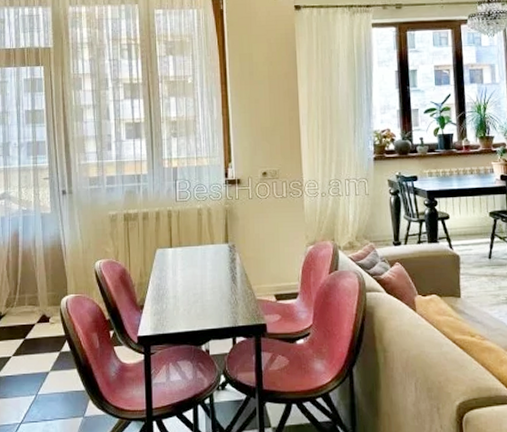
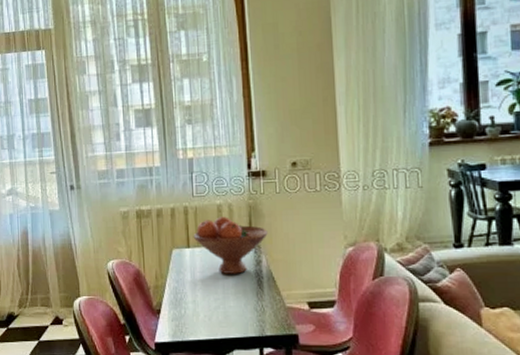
fruit bowl: none [175,219,241,271] -> present [193,216,268,274]

